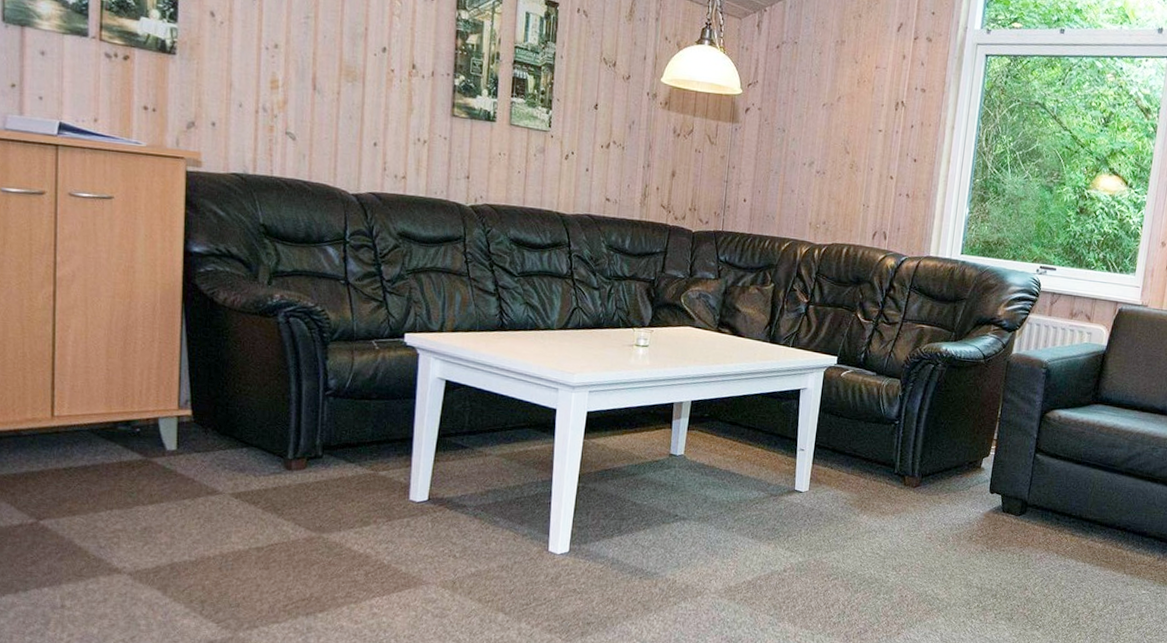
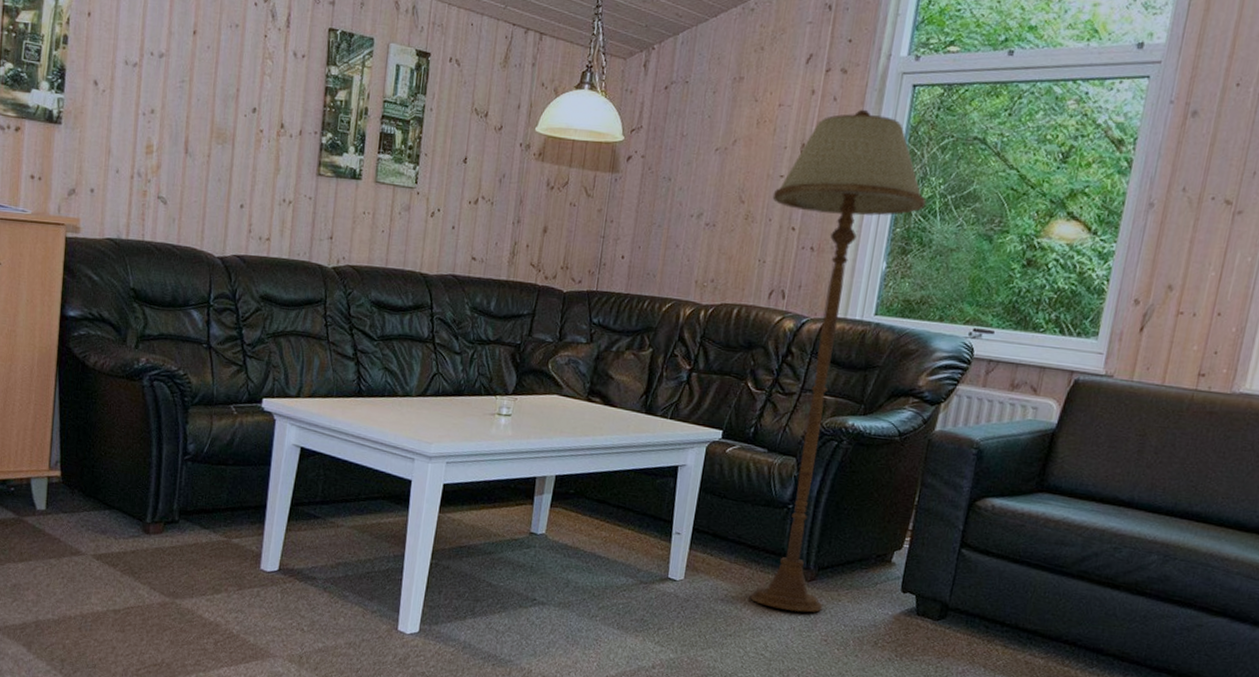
floor lamp: none [866,74,1000,515] -> present [750,109,927,612]

